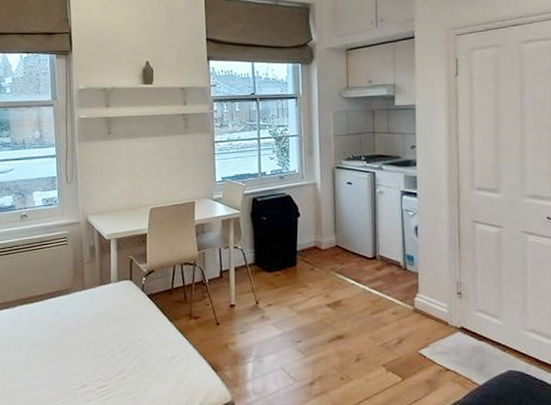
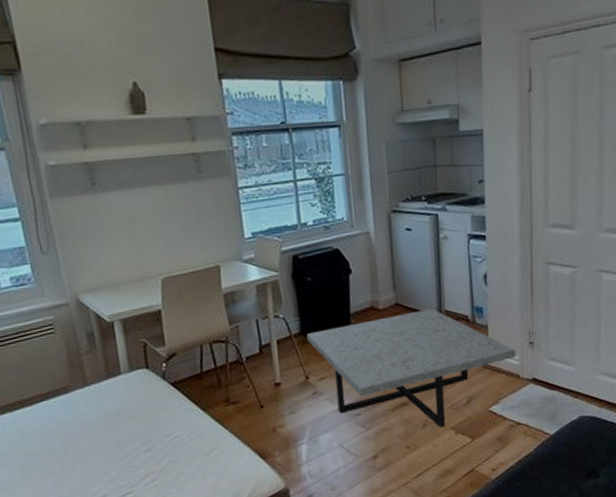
coffee table: none [259,252,445,364] -> present [306,308,517,428]

